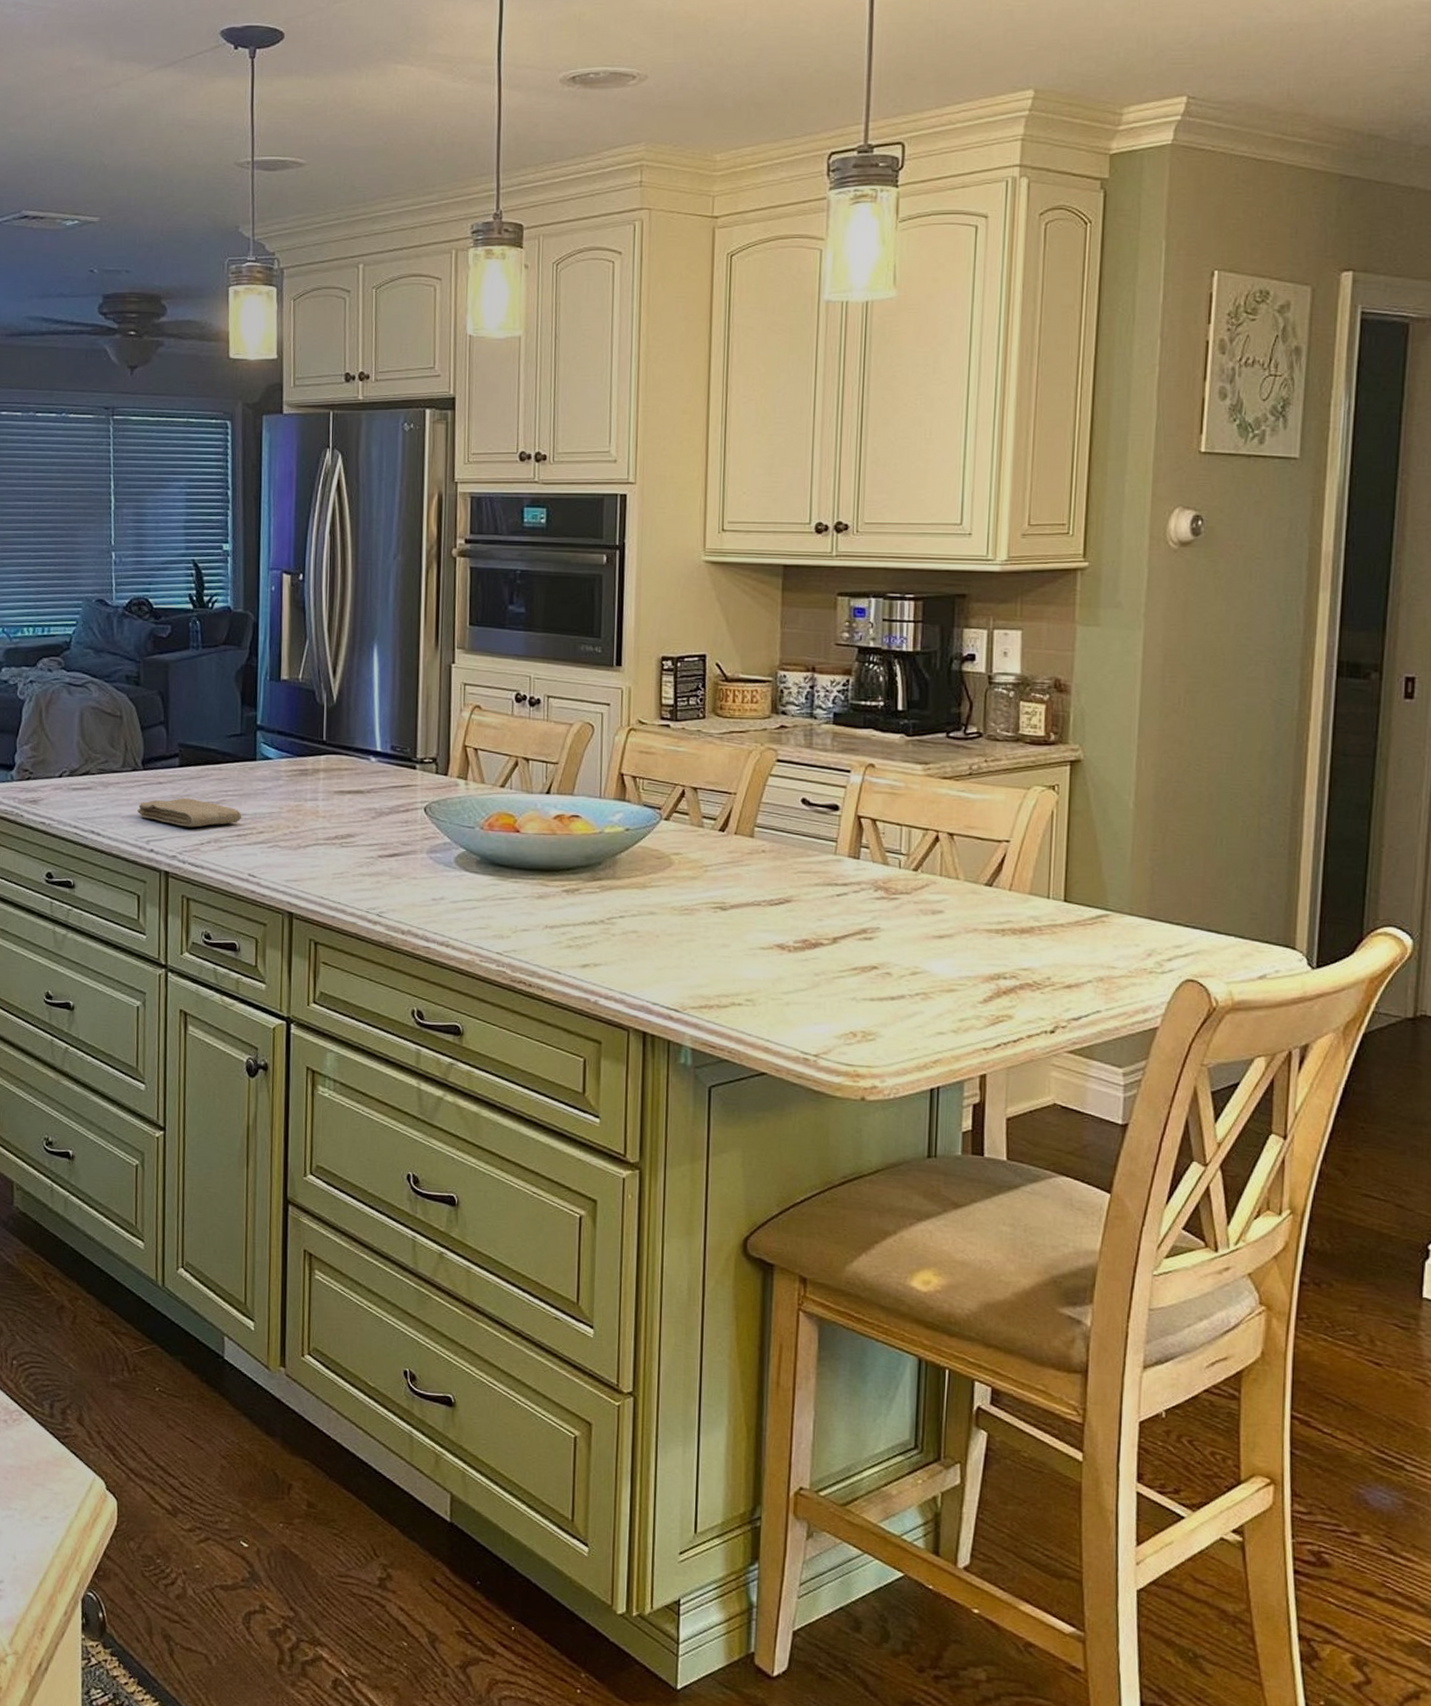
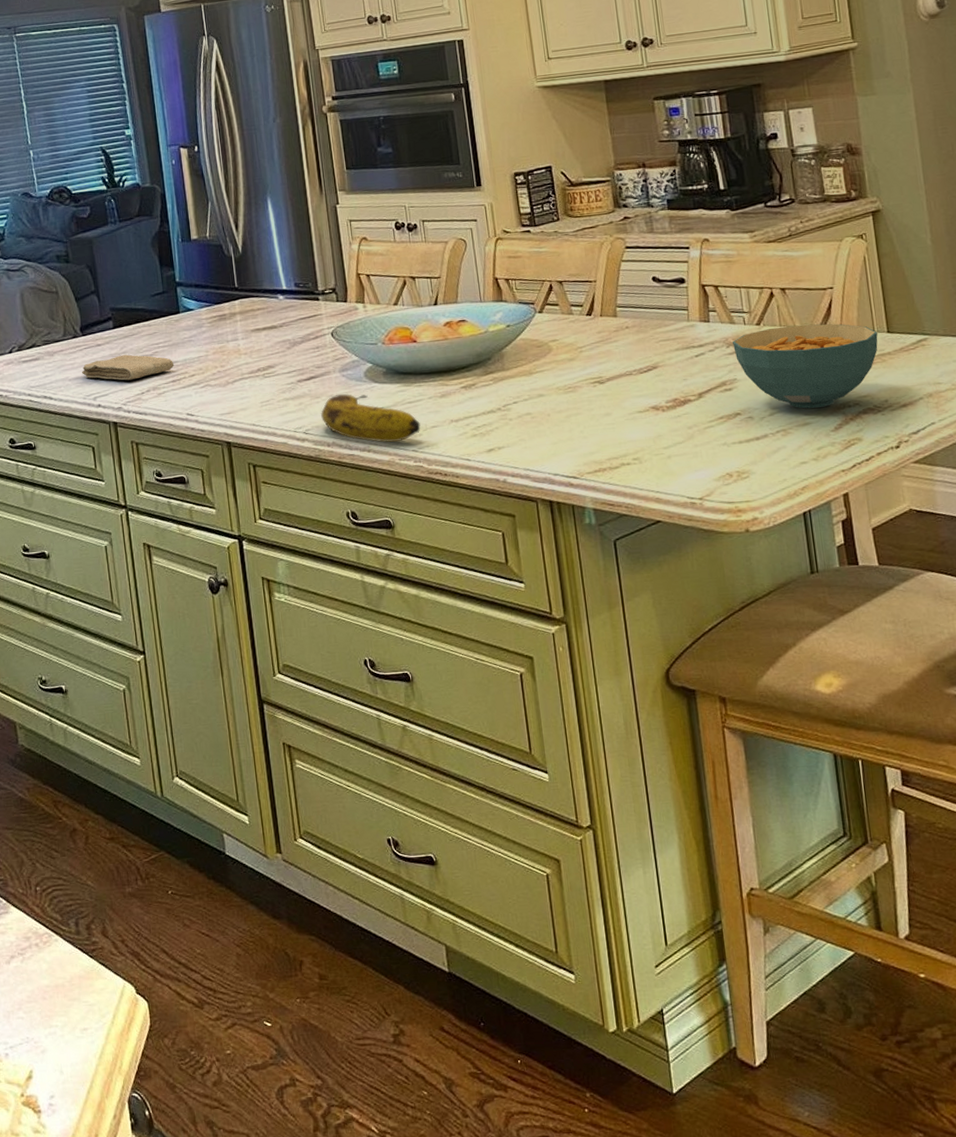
fruit: none [399,878,510,941] -> present [321,394,421,443]
cereal bowl: none [882,876,1052,975] -> present [733,323,878,409]

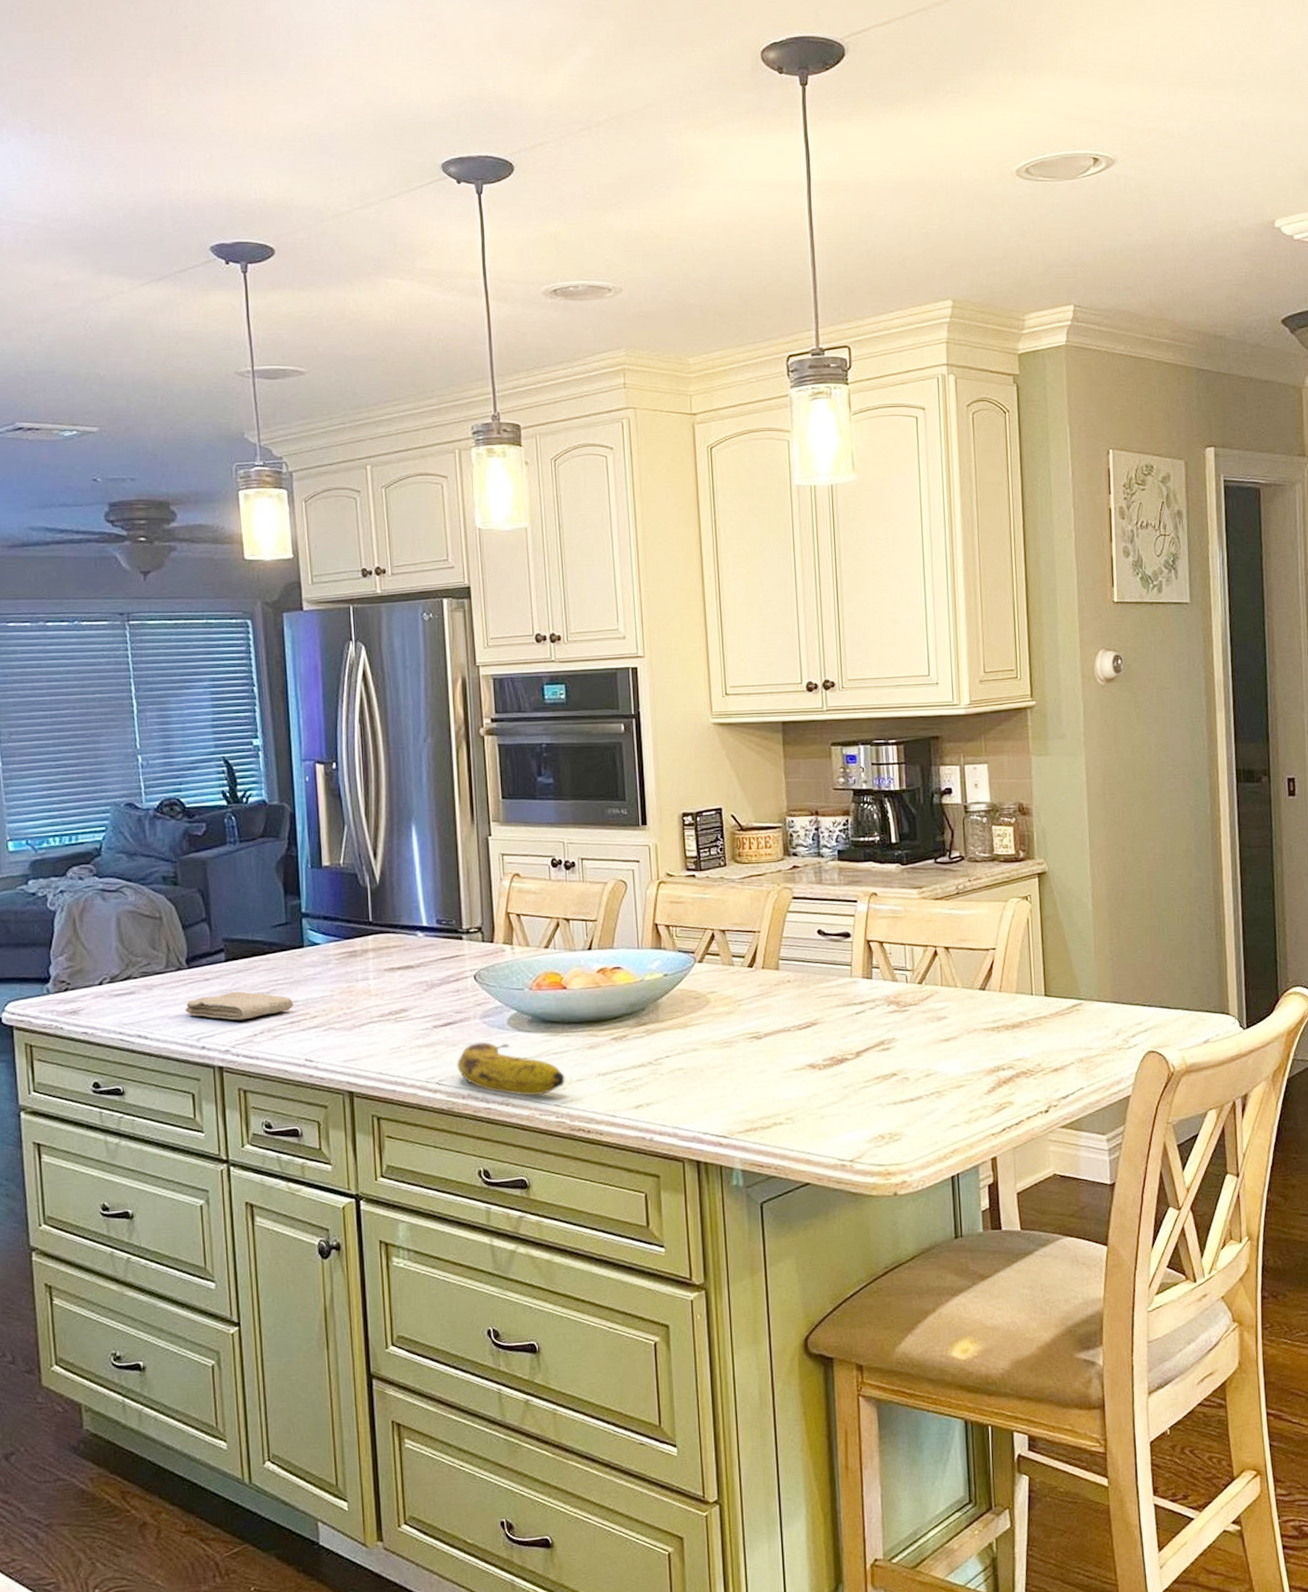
cereal bowl: present [733,323,878,409] -> none [894,985,1035,1071]

